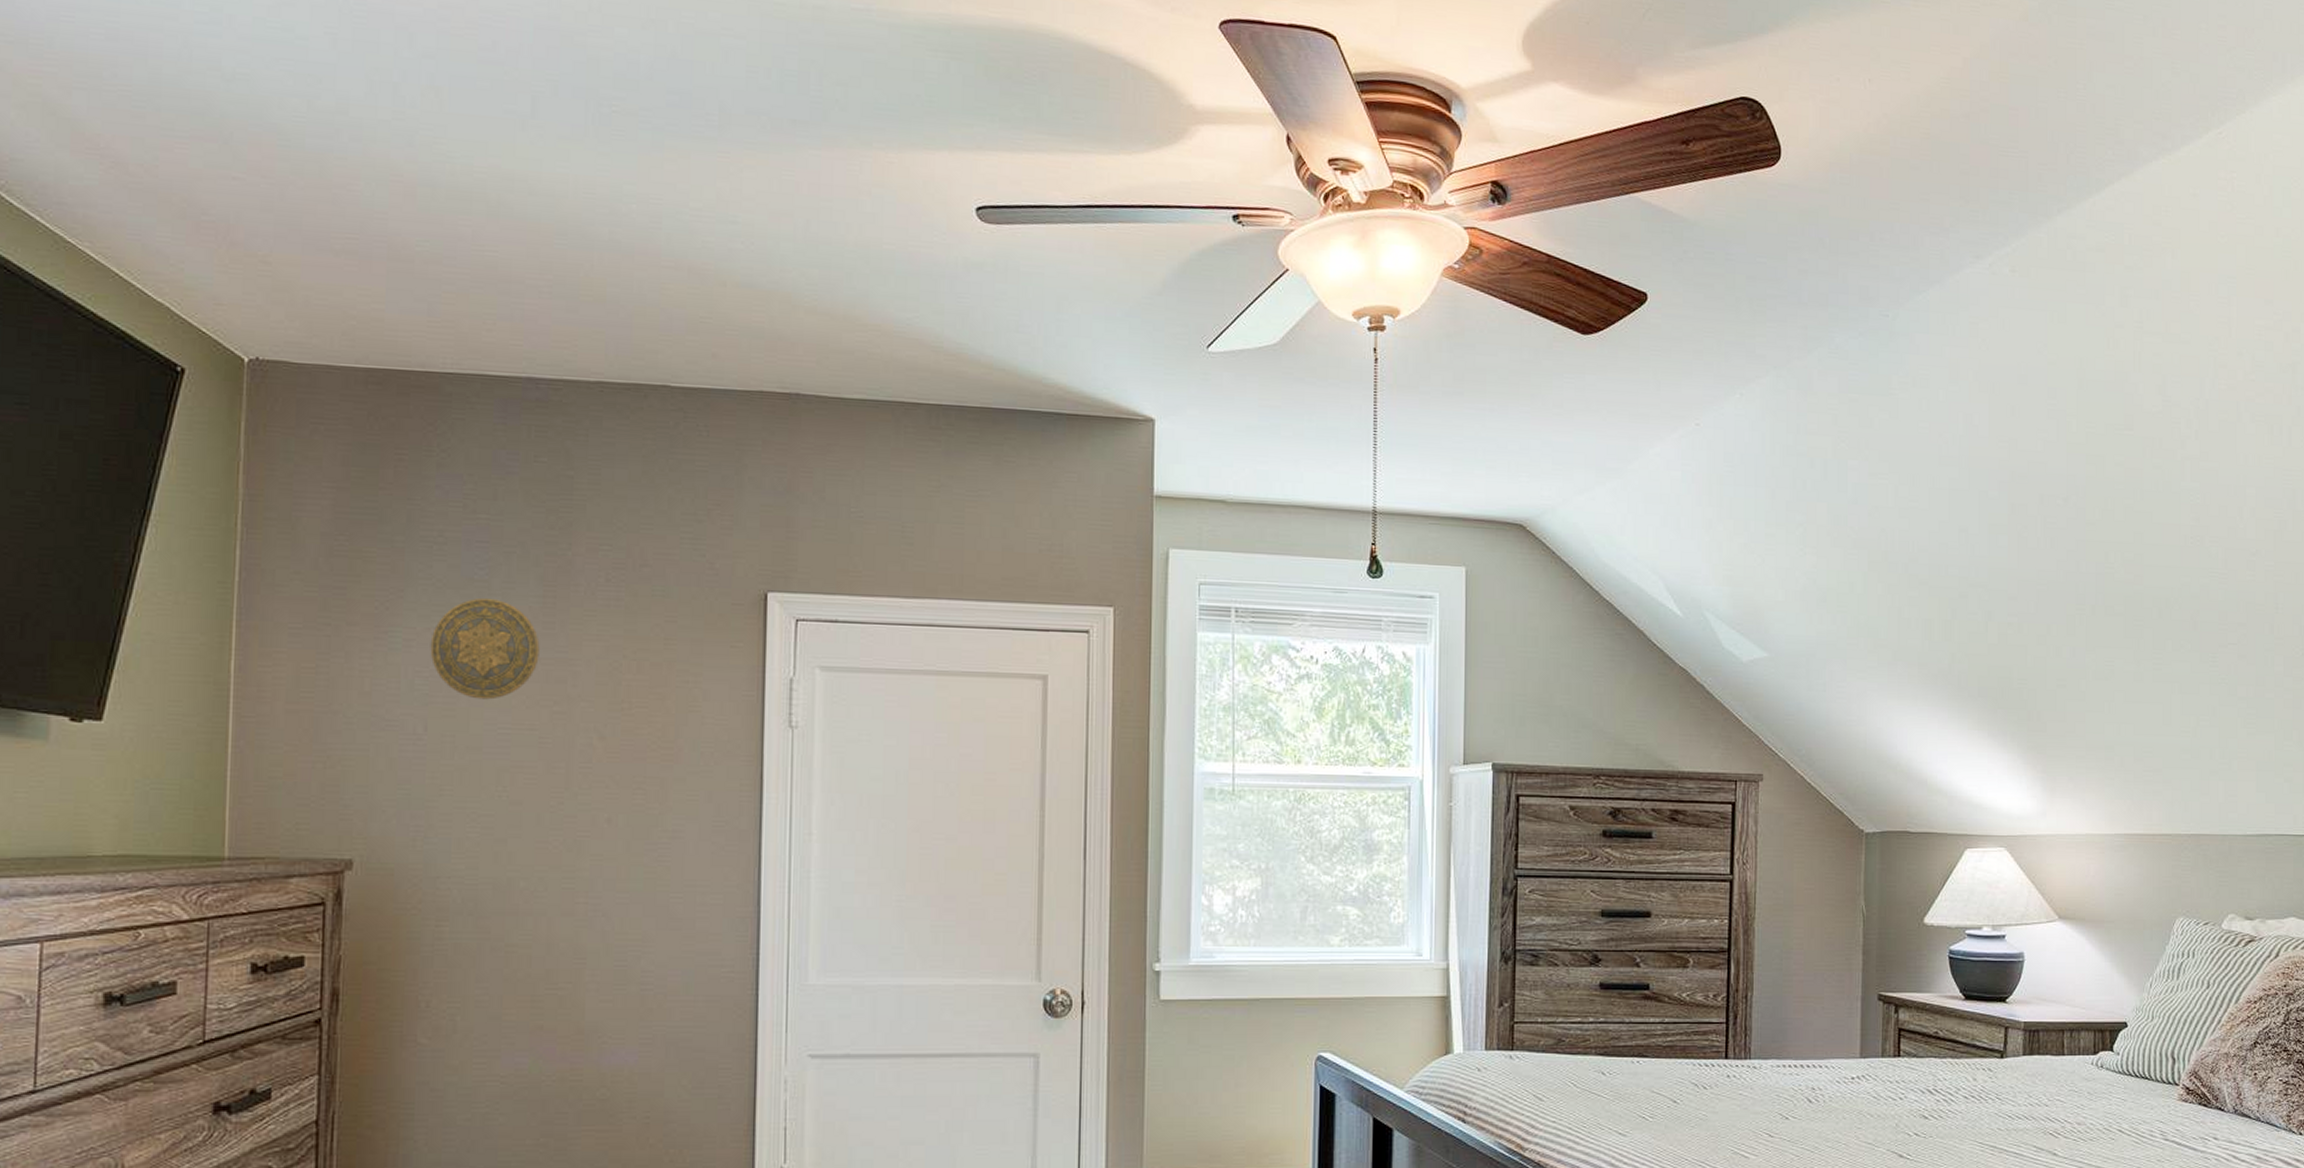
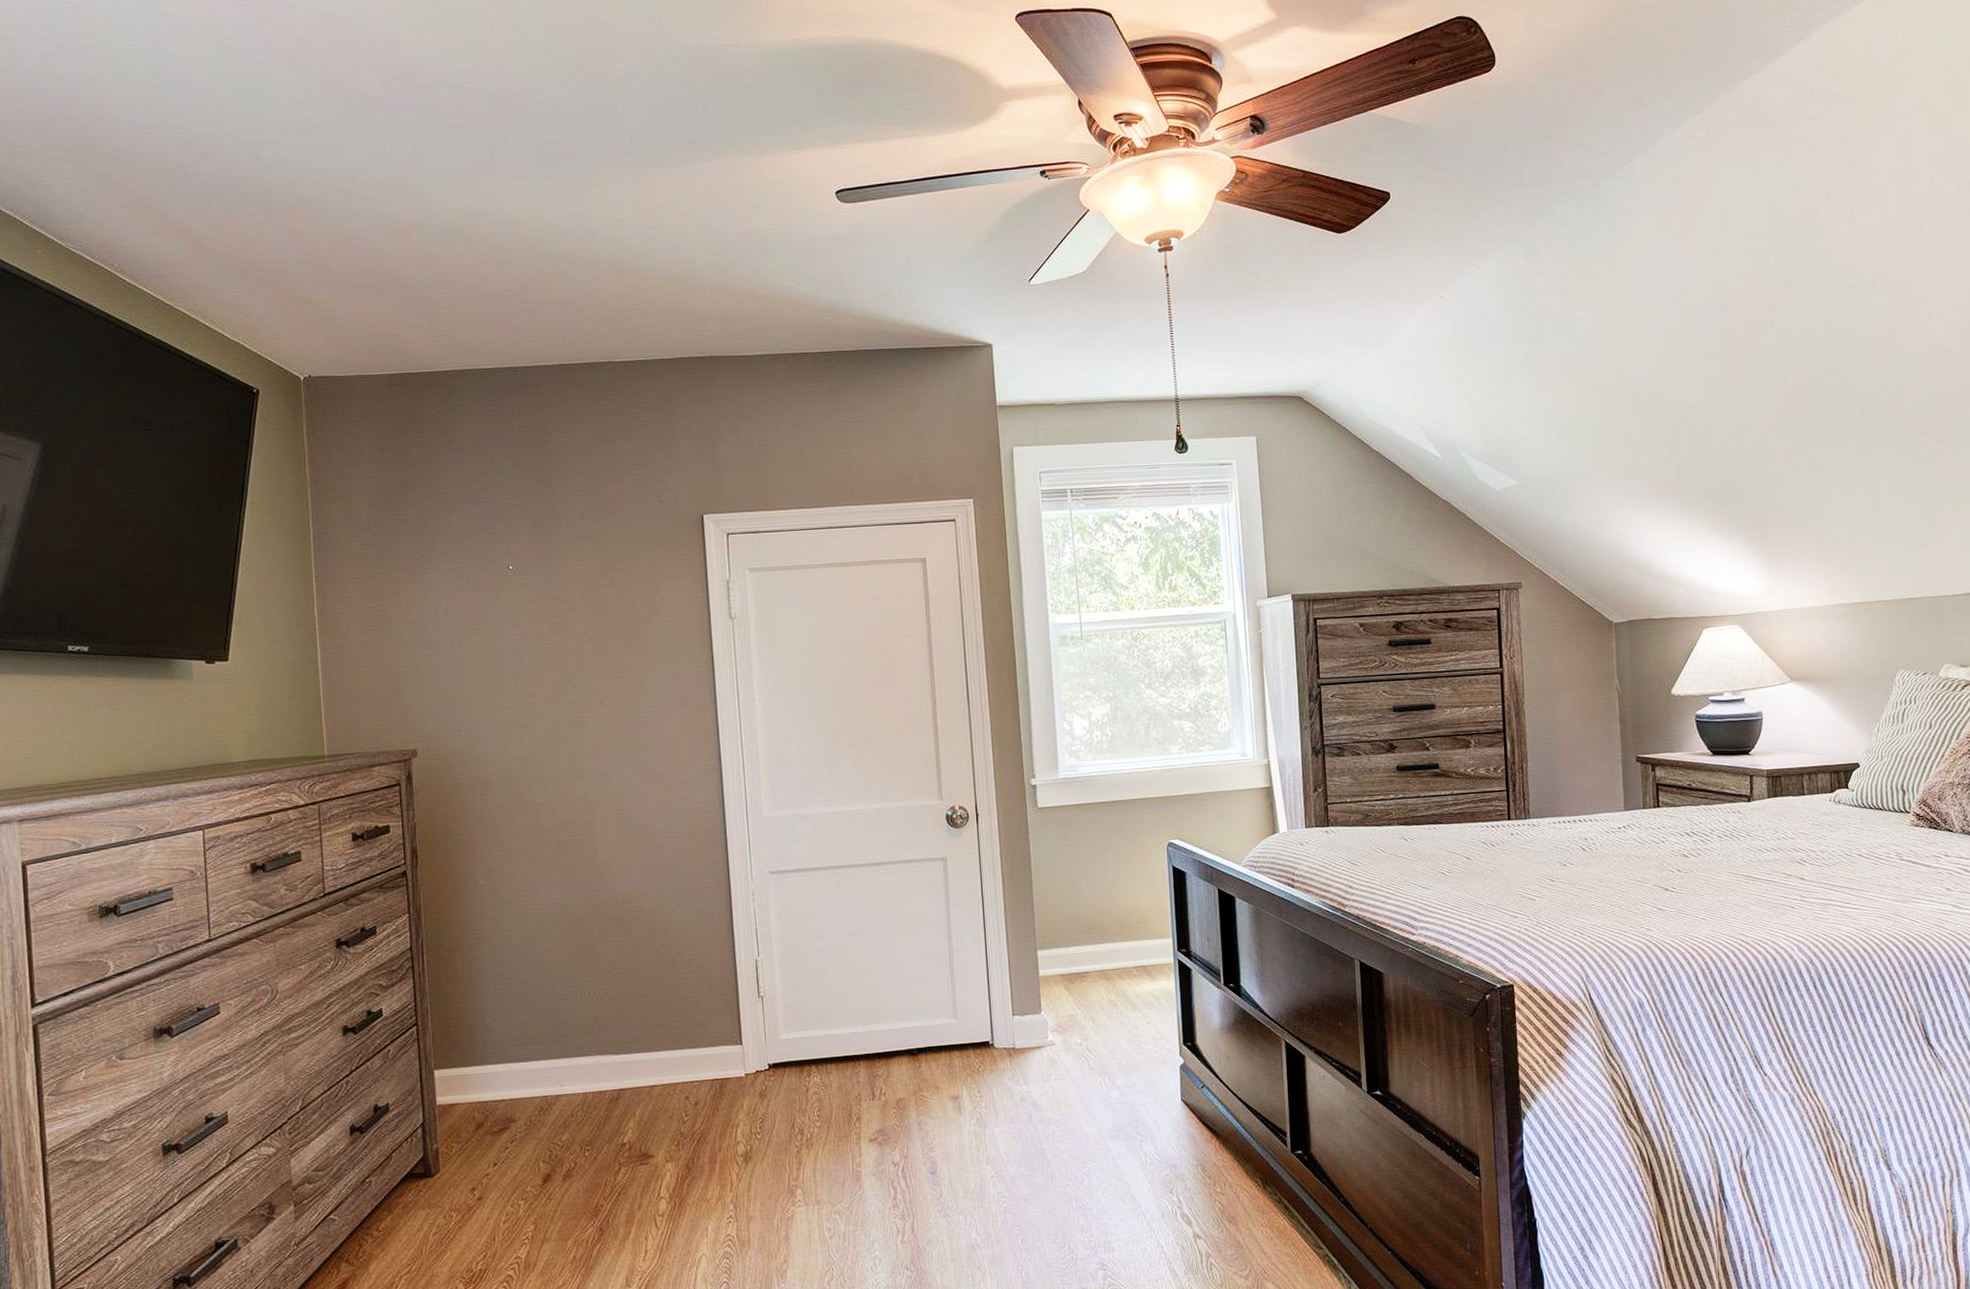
decorative plate: present [430,597,540,700] -> none [456,540,538,619]

